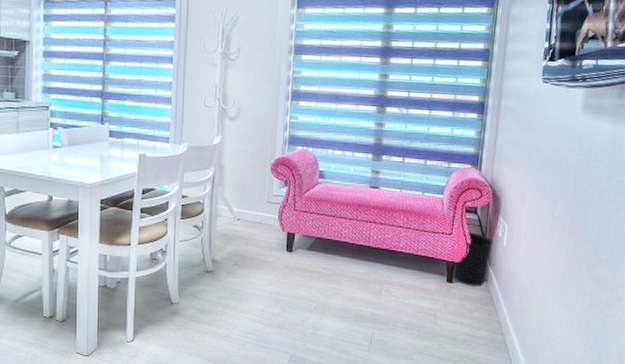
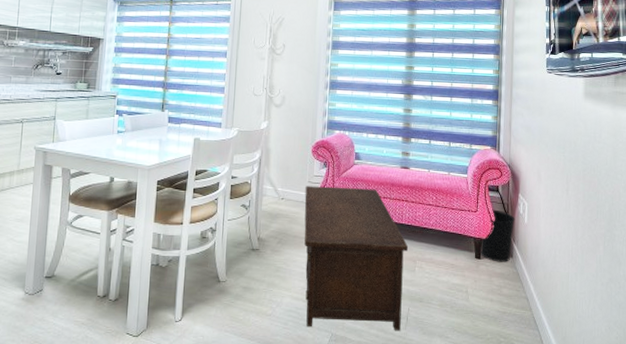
cabinet: none [262,206,374,353] -> present [304,186,408,331]

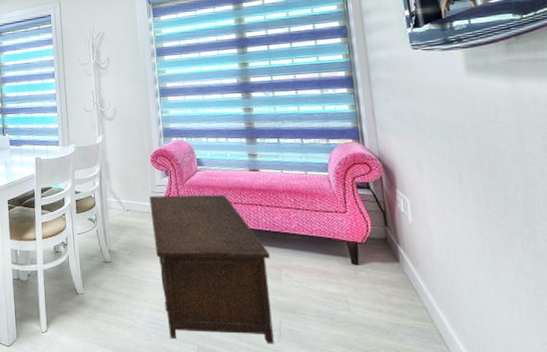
wastebasket: present [480,209,516,262] -> none [356,209,397,268]

